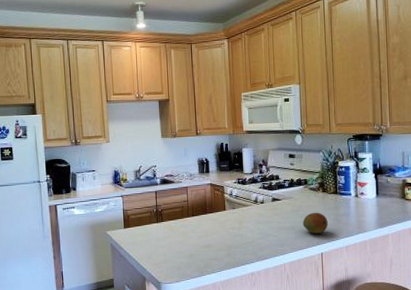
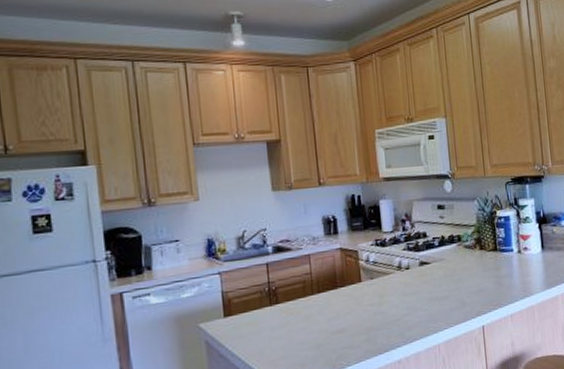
fruit: present [303,212,328,234] -> none [458,275,488,303]

